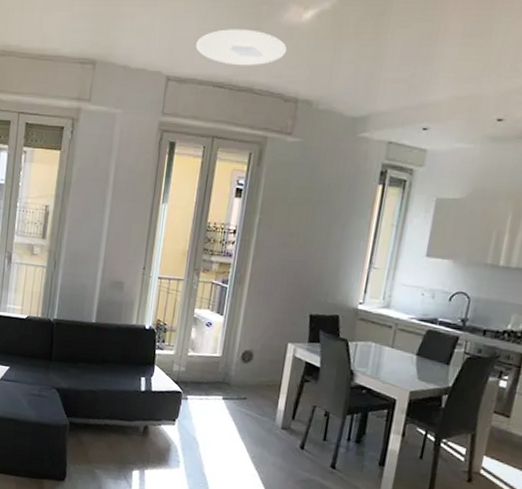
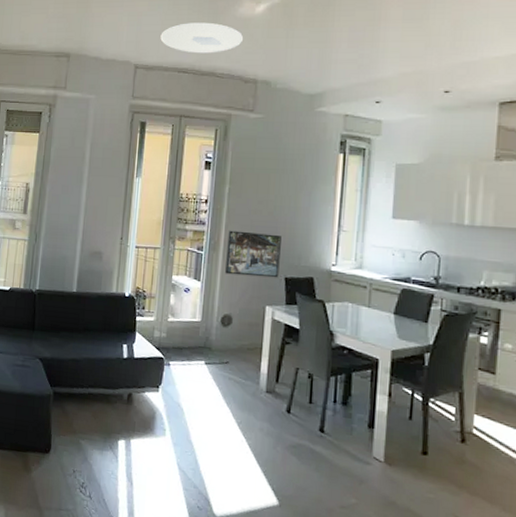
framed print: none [249,263,310,315] -> present [225,230,281,278]

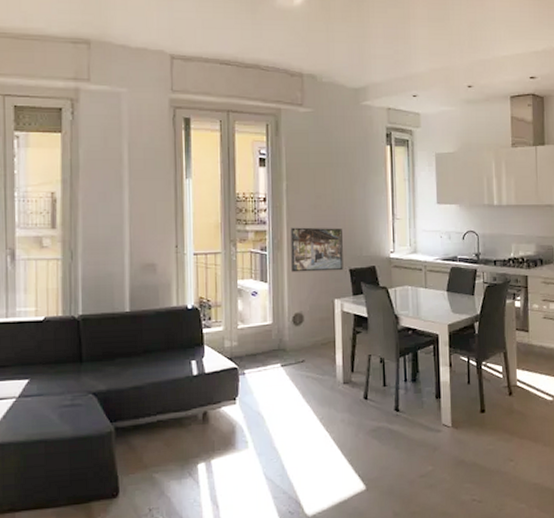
ceiling light: present [160,22,244,54] -> none [196,11,285,45]

